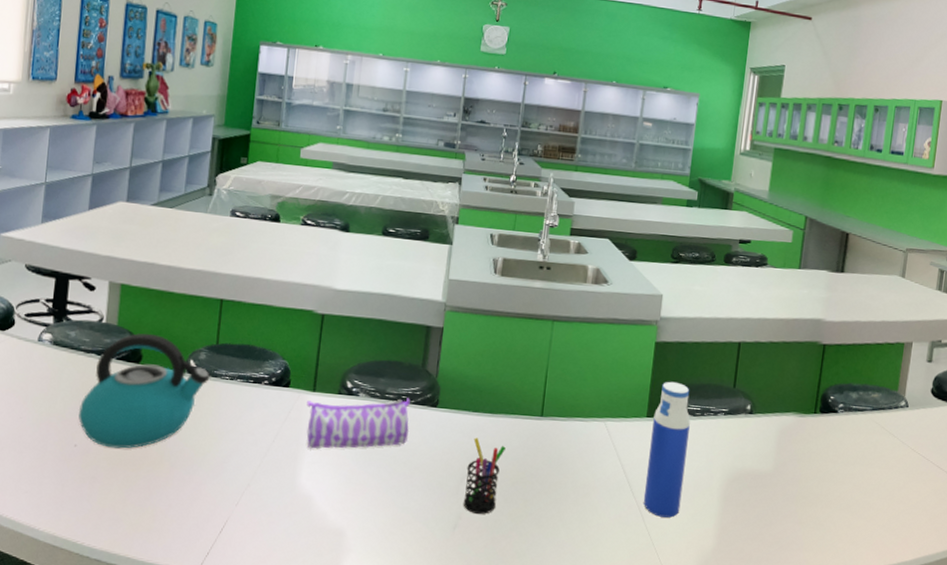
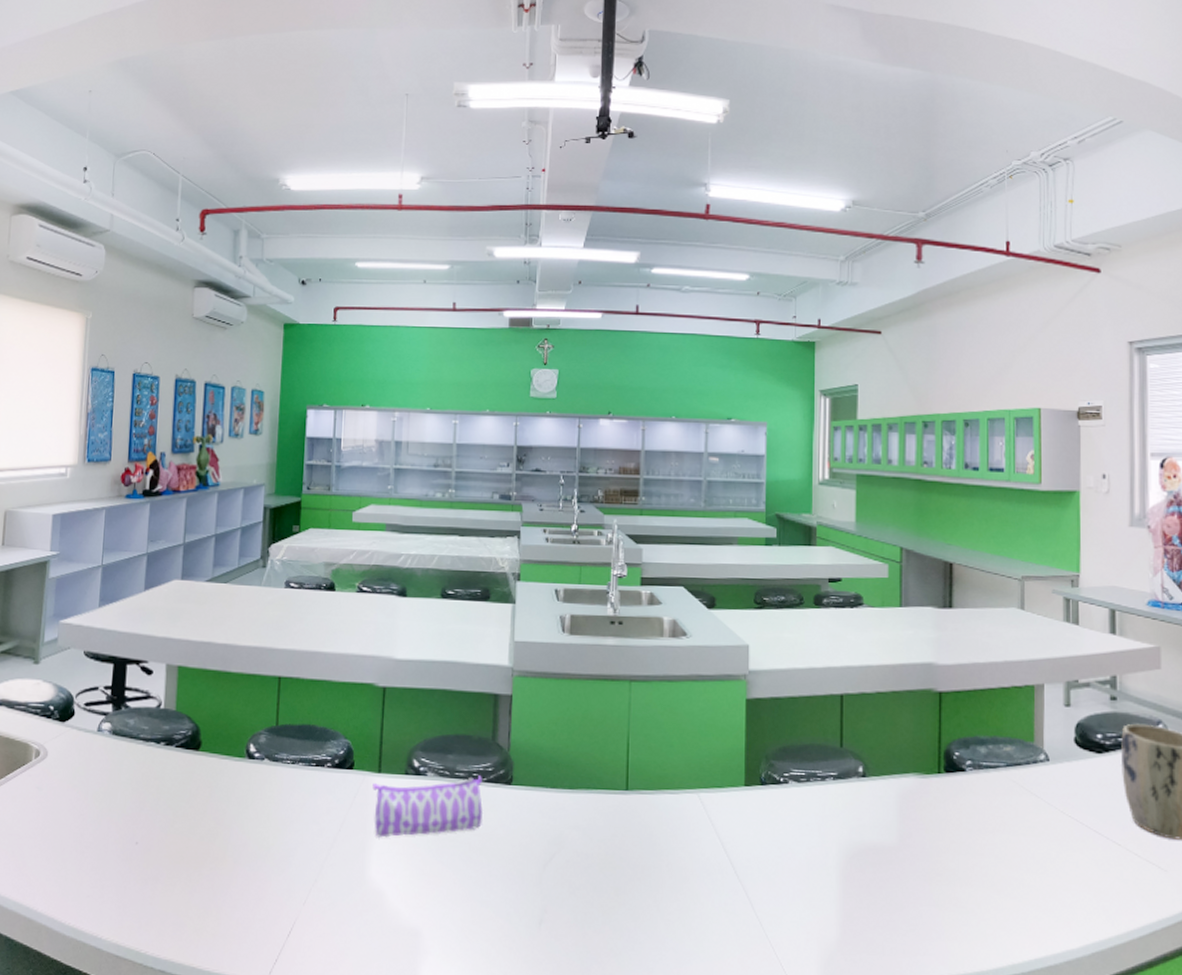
kettle: present [78,333,210,449] -> none [139,717,271,845]
pen holder: present [463,437,506,514] -> none [547,817,590,906]
water bottle: present [643,381,690,518] -> none [750,743,795,904]

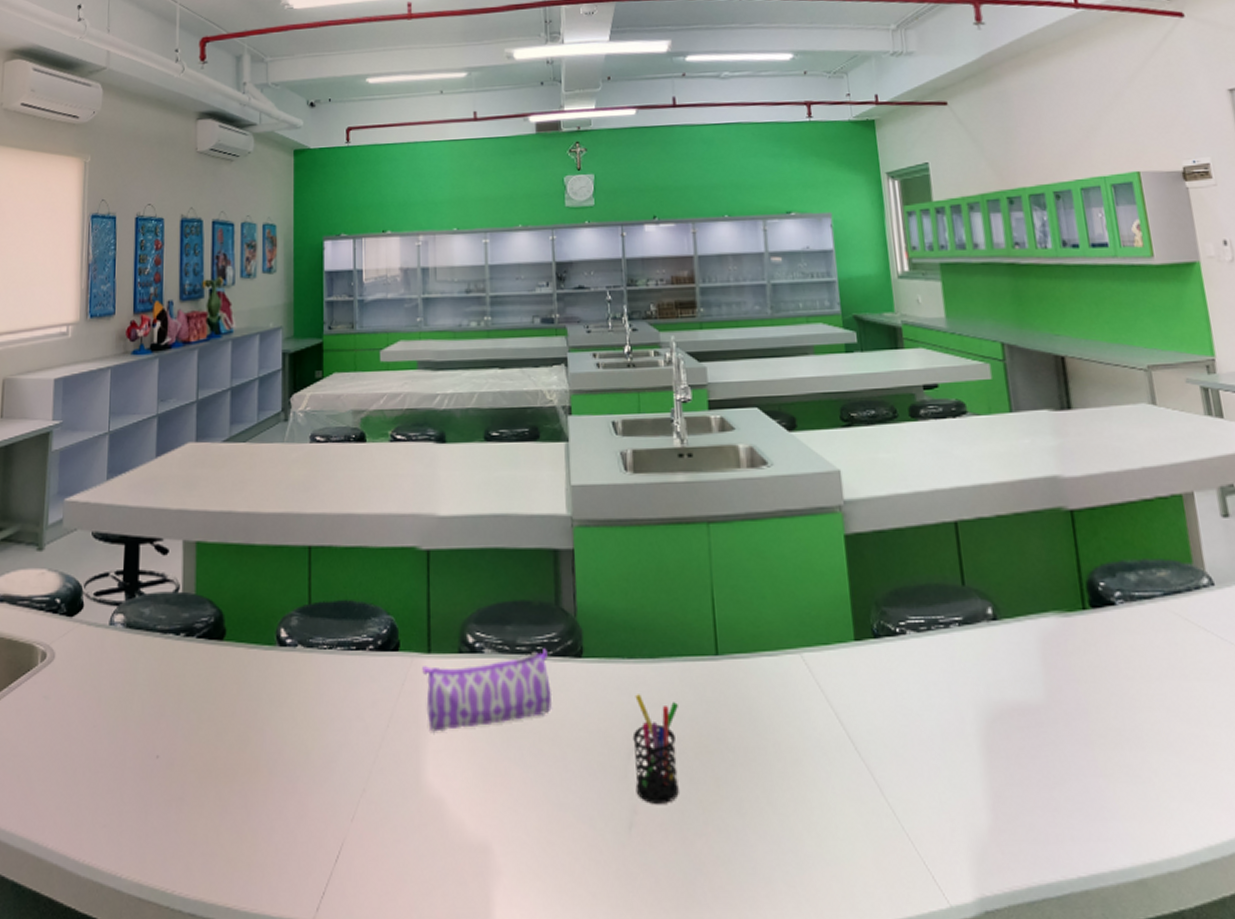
pen holder: none [547,817,590,906] -> present [632,694,679,804]

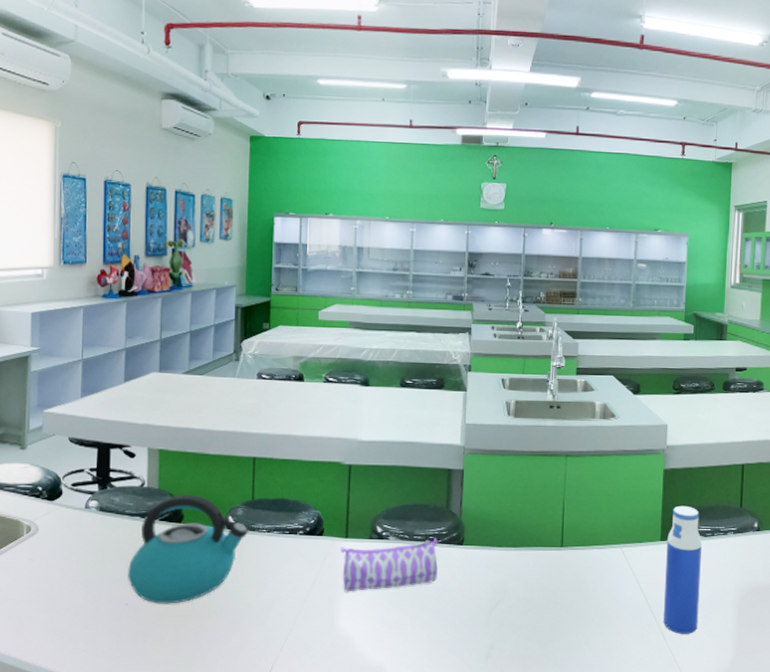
kettle: none [159,600,305,756] -> present [128,494,248,604]
pen holder: present [632,694,679,804] -> none [493,571,530,643]
water bottle: none [863,586,929,785] -> present [663,505,702,634]

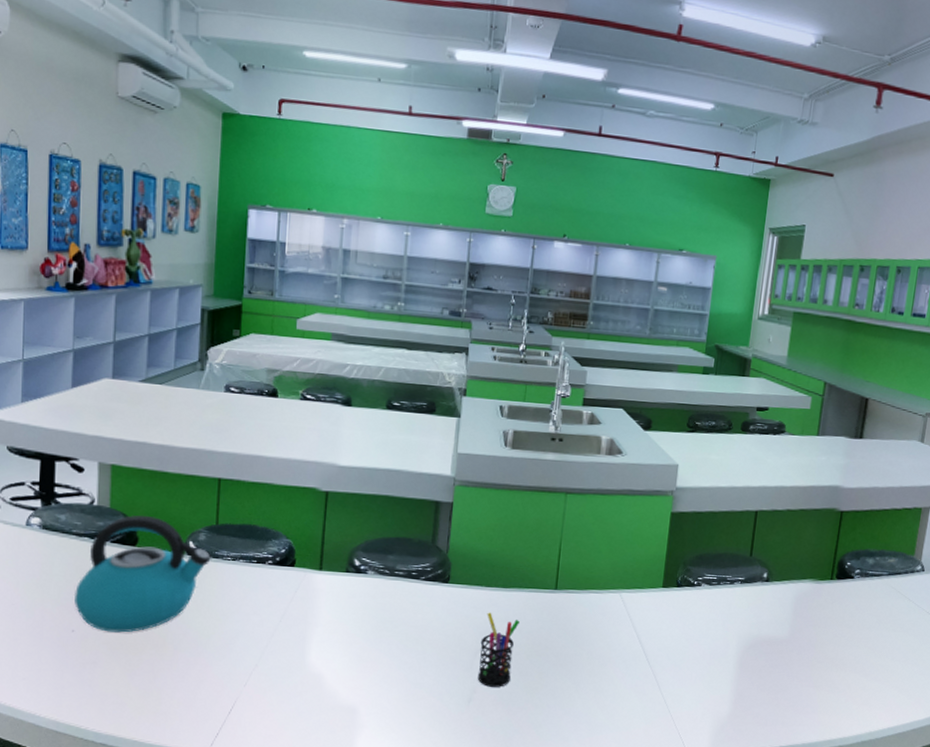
pencil case: present [340,538,439,592] -> none [313,574,421,628]
pen holder: none [493,571,530,643] -> present [477,612,520,687]
water bottle: present [663,505,702,634] -> none [659,551,707,685]

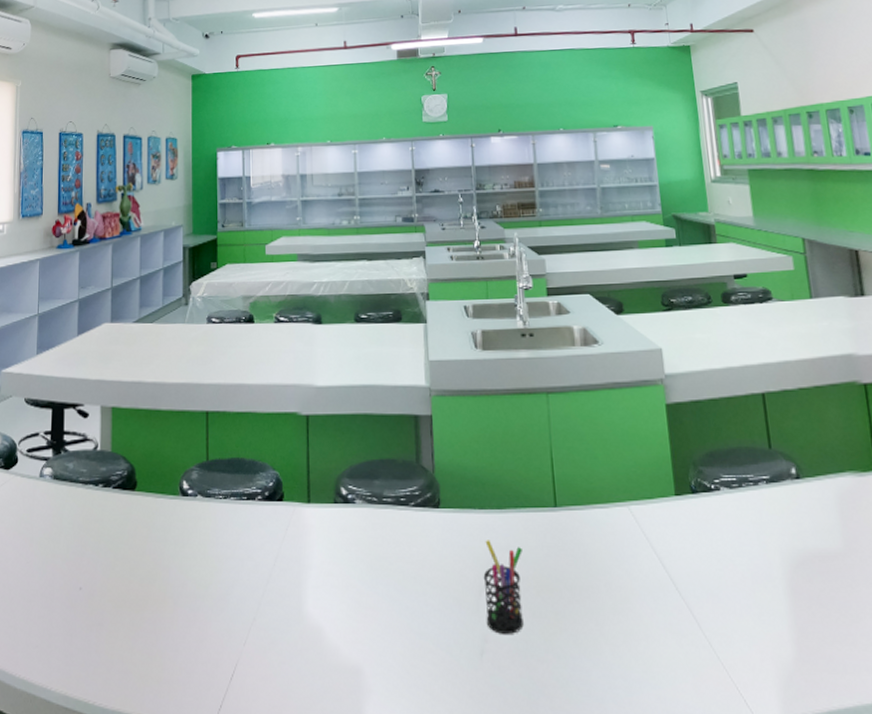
kettle: present [74,515,211,633] -> none [82,456,204,588]

